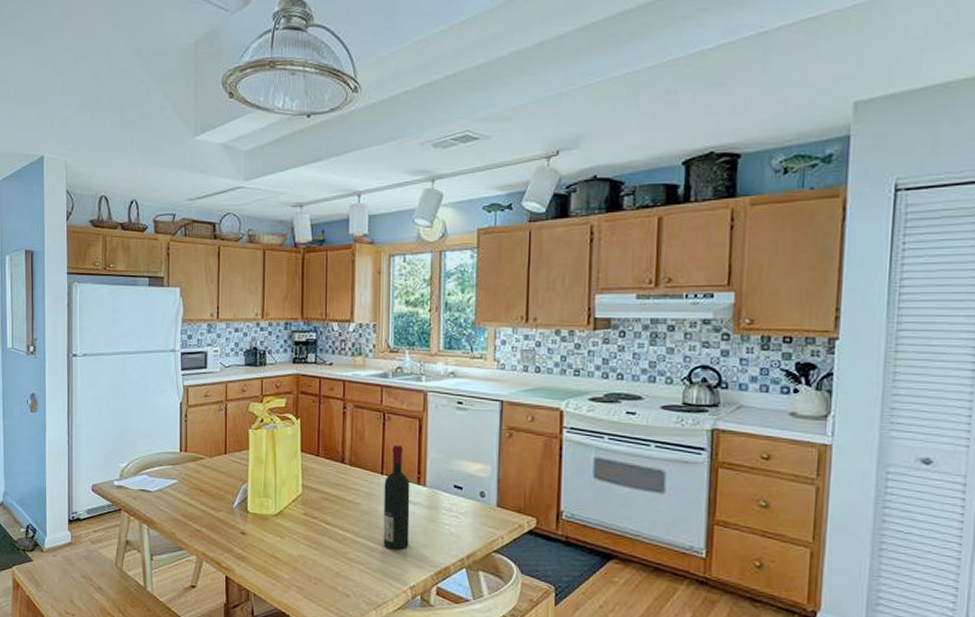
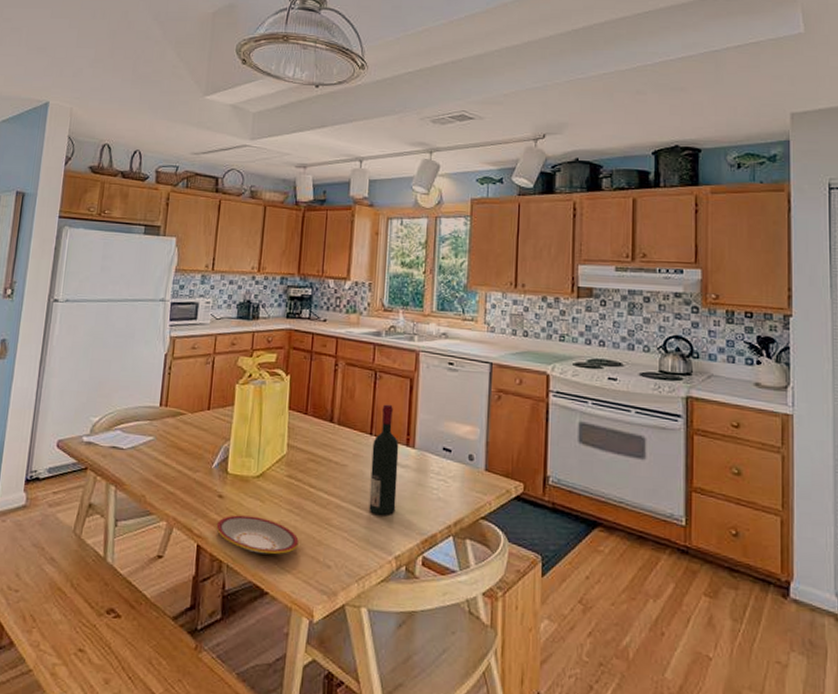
plate: none [241,550,318,585] -> present [216,515,299,555]

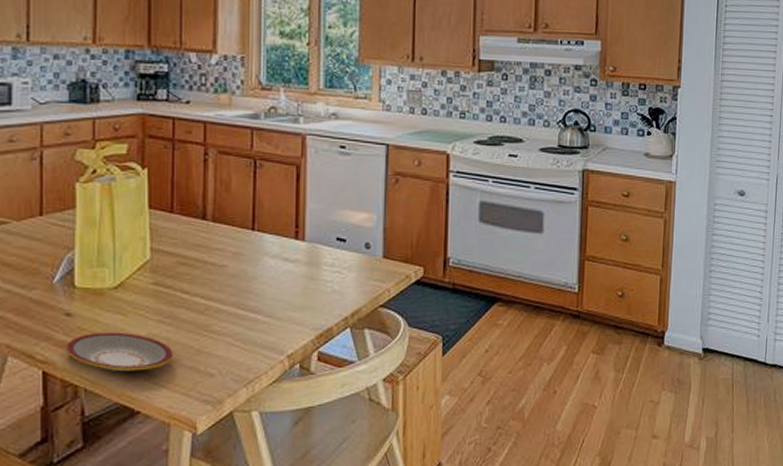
wine bottle: present [369,404,399,515] -> none [255,195,287,314]

